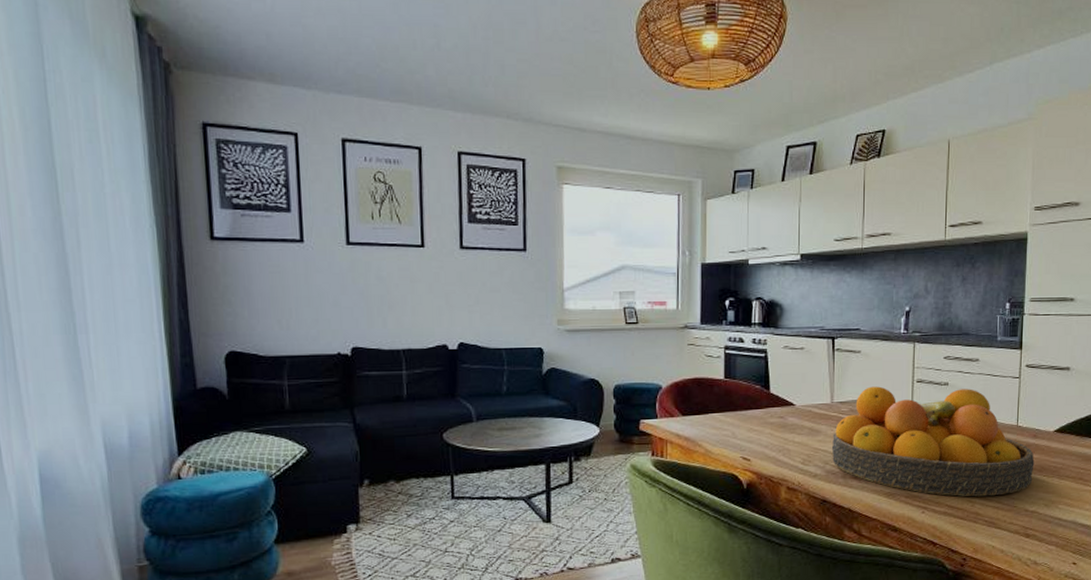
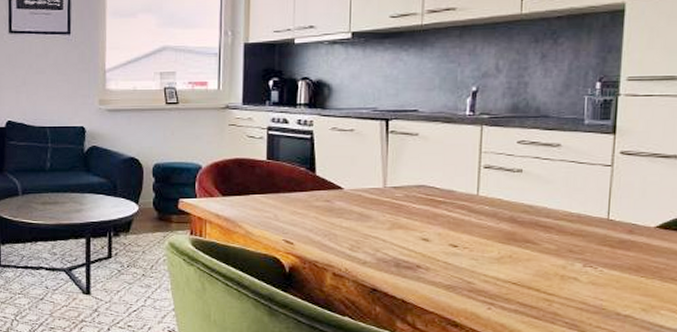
fruit bowl: present [831,386,1035,497] -> none [383,171,630,296]

